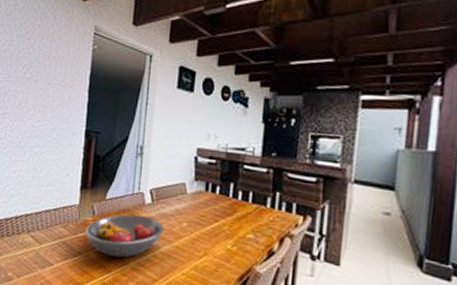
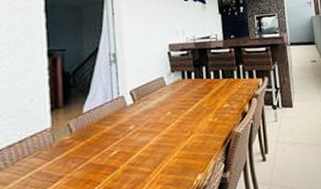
fruit bowl: present [85,214,164,258] -> none [63,116,150,169]

